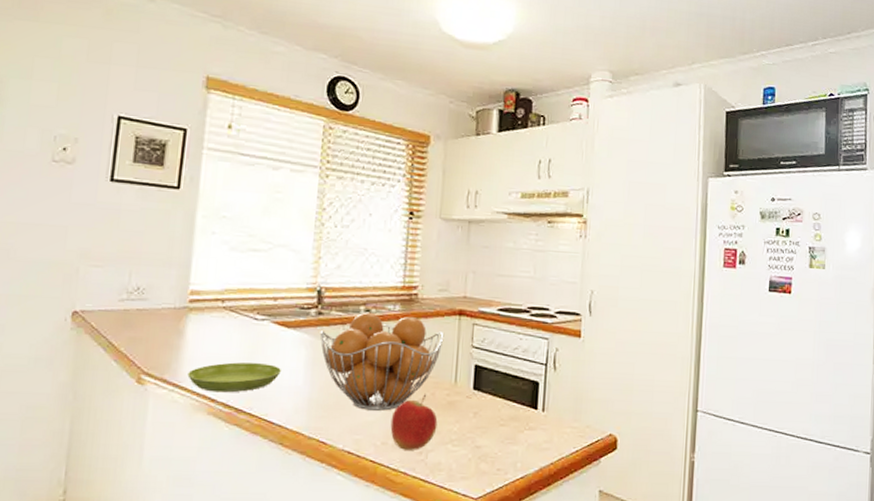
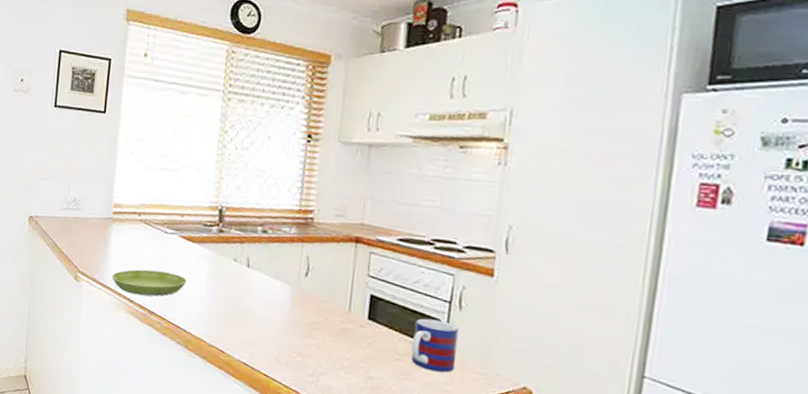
fruit basket: present [320,312,444,411] -> none [220,232,340,330]
apple: present [390,394,438,450] -> none [283,318,330,371]
mug: none [514,382,554,432] -> present [411,318,459,372]

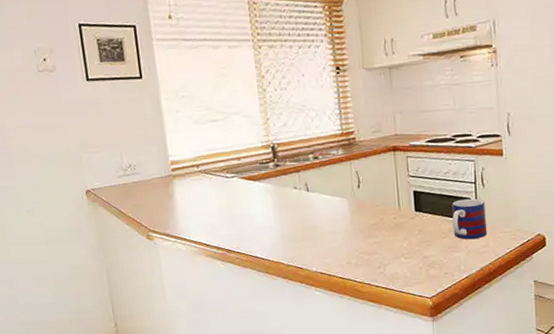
saucer: present [112,269,186,297] -> none [183,212,255,239]

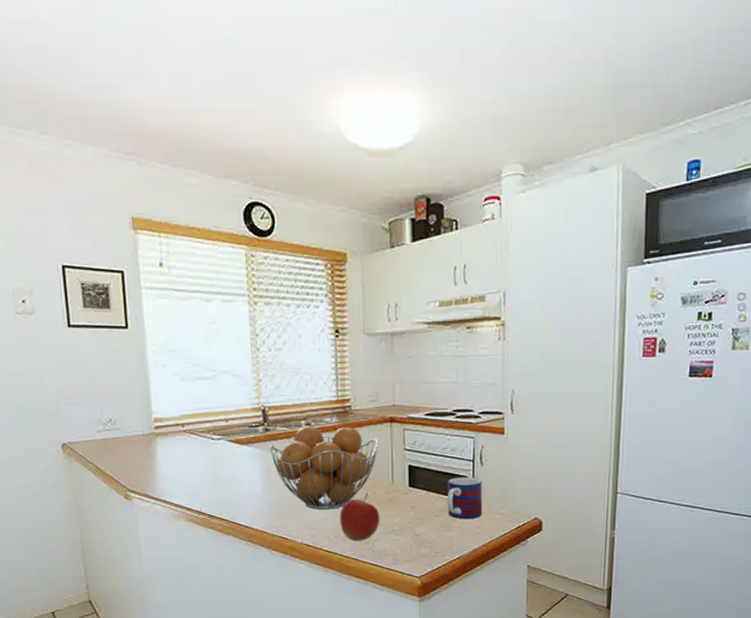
fruit basket: none [280,158,384,239] -> present [269,425,379,510]
apple: none [350,220,390,266] -> present [339,493,380,541]

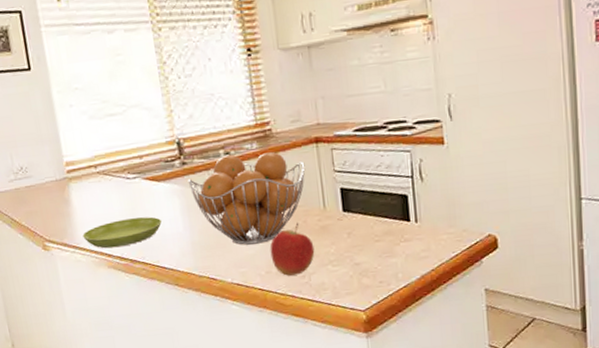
saucer: none [164,476,241,503] -> present [82,216,162,249]
mug: present [447,477,483,520] -> none [385,195,428,243]

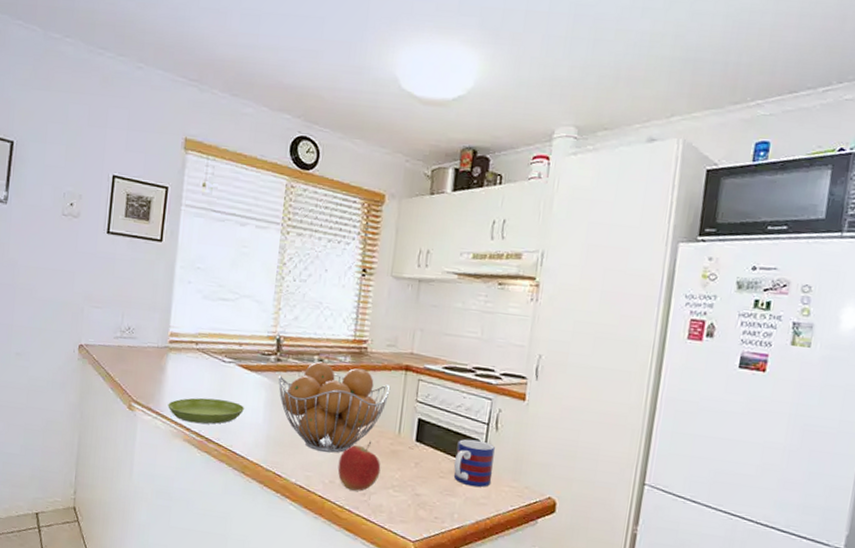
mug: none [385,195,428,243] -> present [453,439,495,487]

